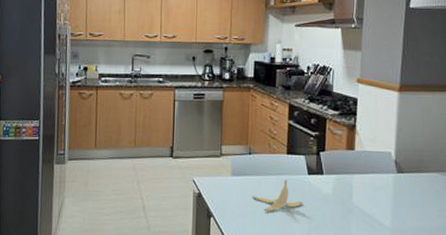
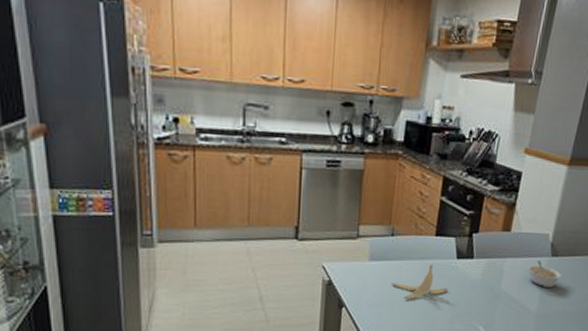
legume: none [375,177,411,203] -> present [527,260,563,287]

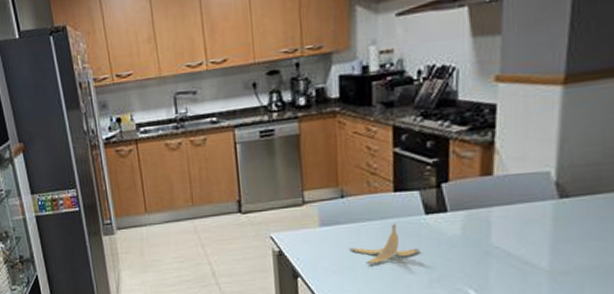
legume: present [527,260,563,287] -> none [524,205,581,237]

